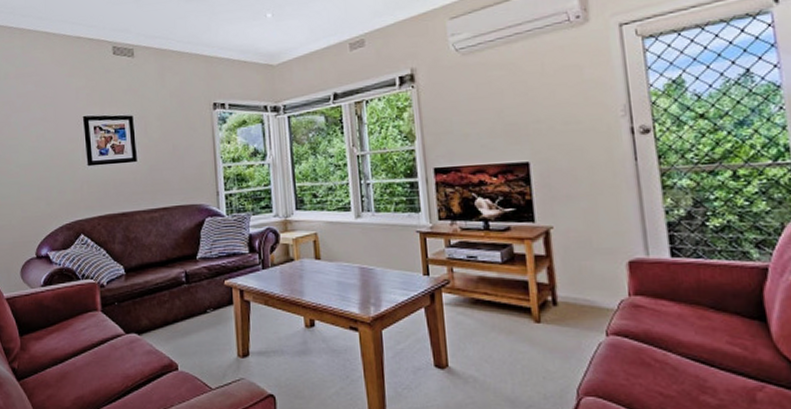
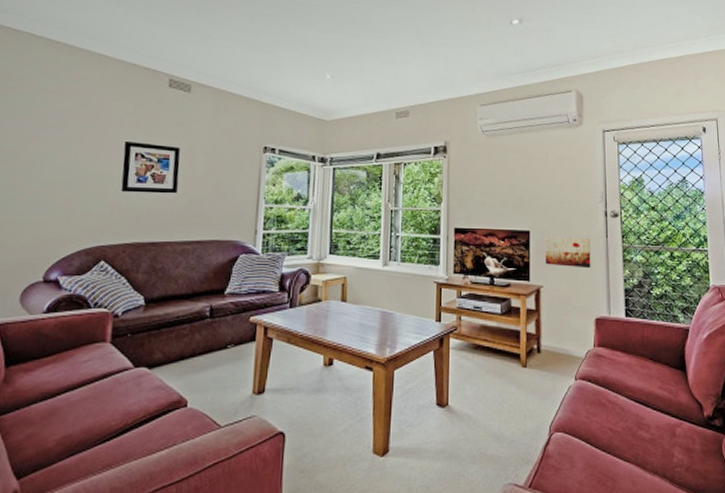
wall art: none [549,163,617,202] -> present [544,236,591,269]

